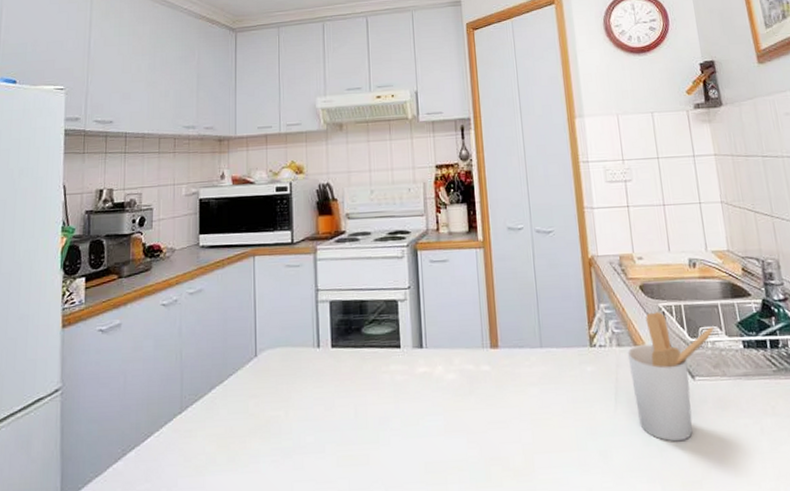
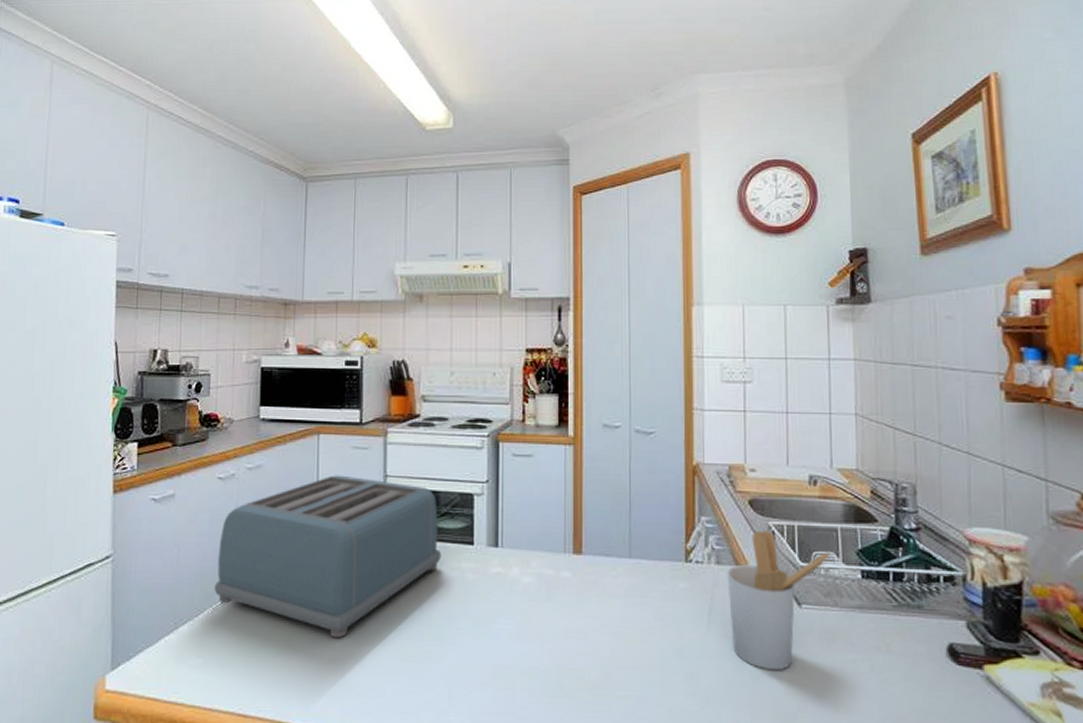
toaster: none [160,292,372,450] -> present [214,475,442,639]

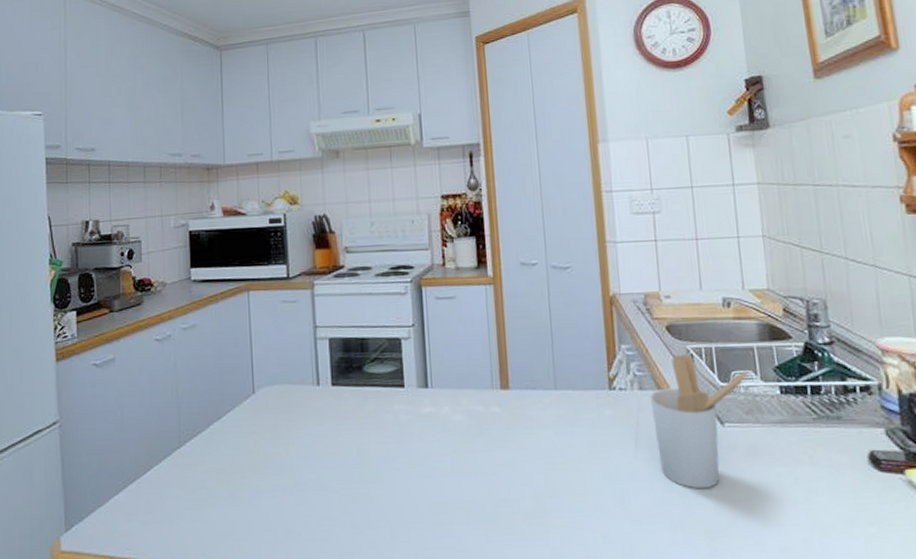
toaster: present [214,475,442,639] -> none [158,329,375,487]

